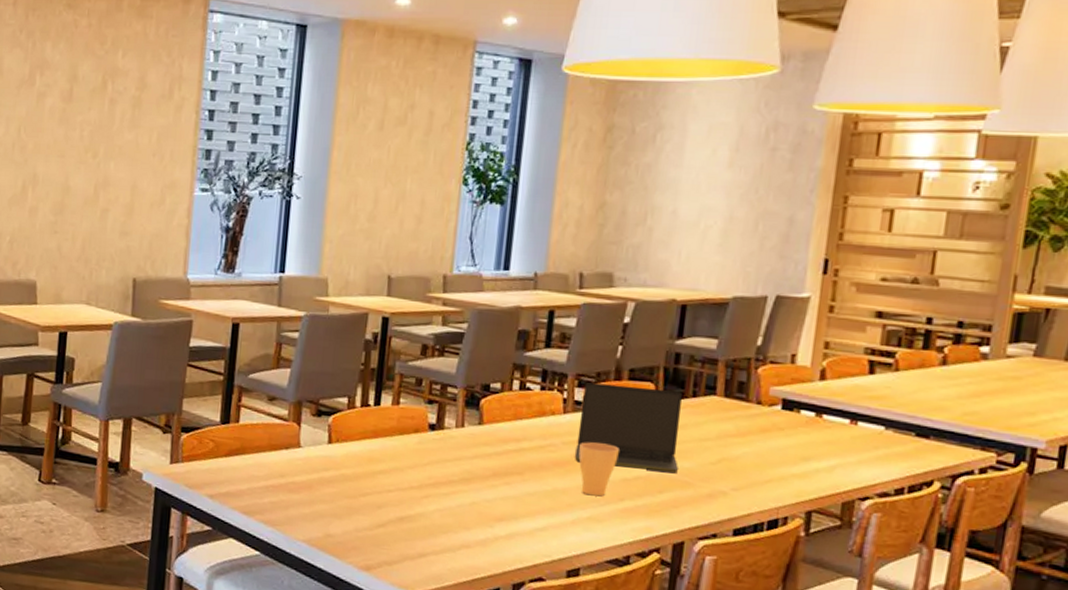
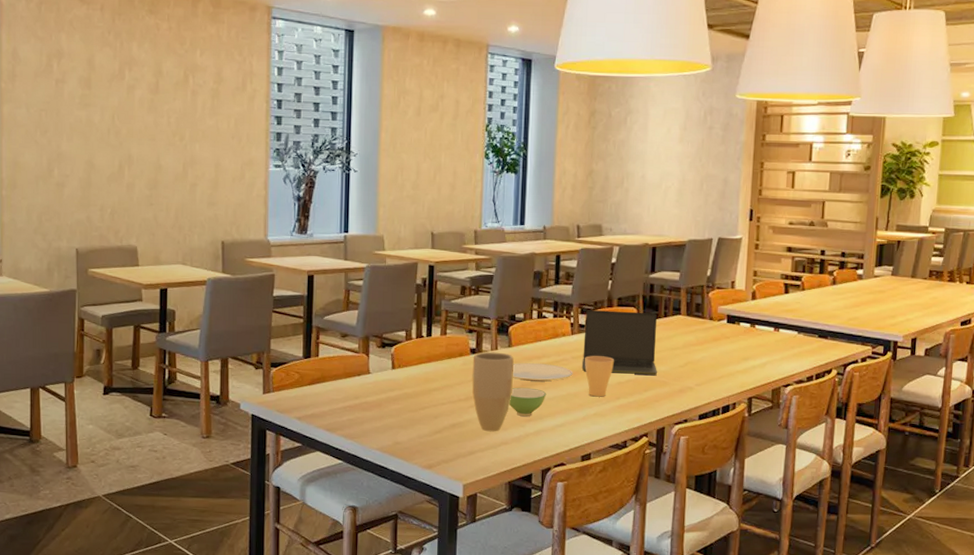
cup: none [427,429,485,532] -> present [472,352,514,432]
bowl: none [474,476,525,515] -> present [508,387,547,417]
plate: none [482,445,563,472] -> present [512,362,573,382]

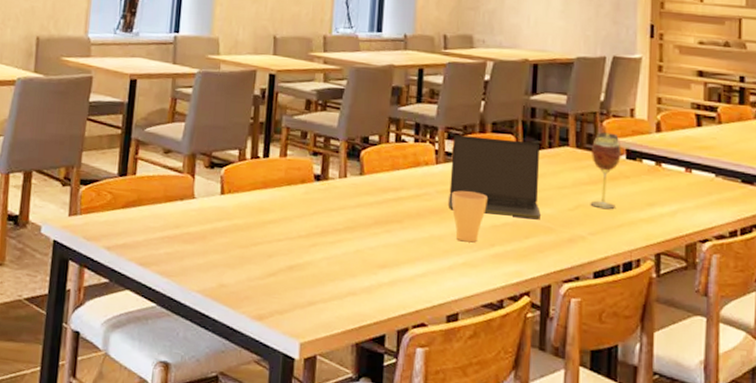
cup: present [472,352,514,432] -> none [314,179,366,279]
bowl: present [508,387,547,417] -> none [358,224,405,262]
plate: present [512,362,573,382] -> none [364,195,438,220]
wineglass: none [697,302,723,364] -> present [590,132,622,209]

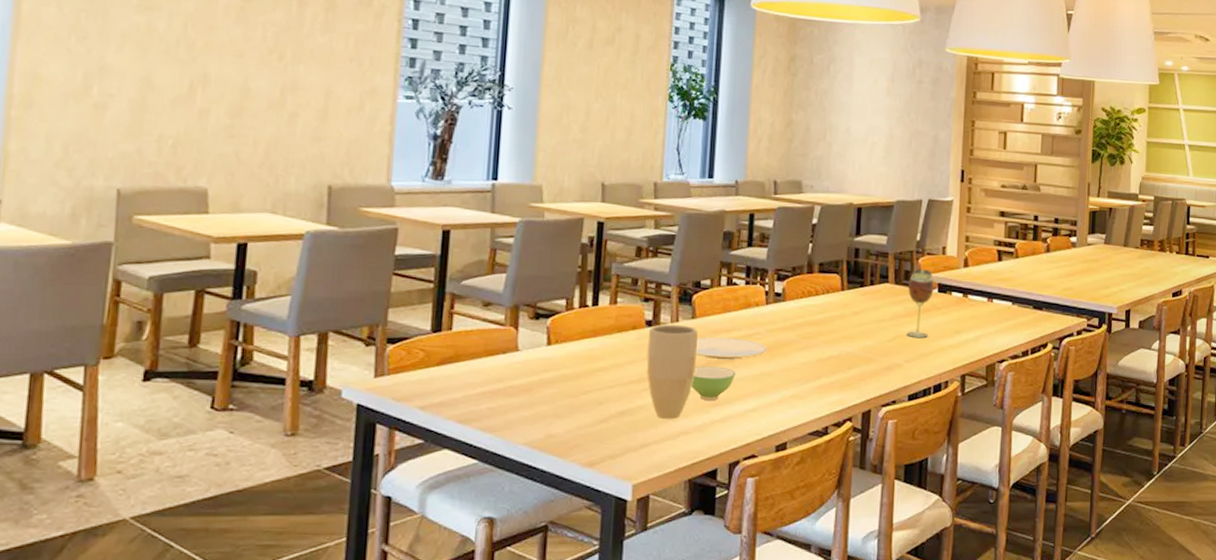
cup: none [314,179,366,279] -> present [646,324,698,420]
bowl: none [358,224,405,262] -> present [690,366,736,401]
plate: none [364,195,438,220] -> present [696,337,767,359]
laptop: present [449,135,541,219] -> none [778,276,862,350]
cup: present [451,190,487,243] -> none [781,329,814,376]

